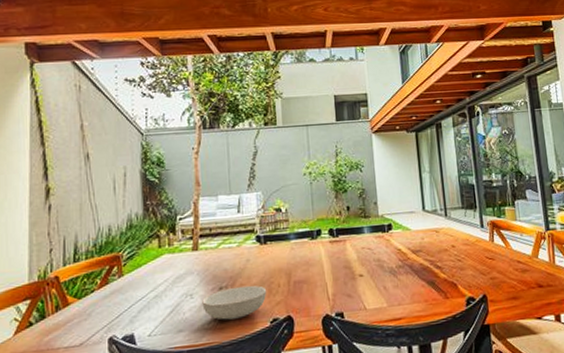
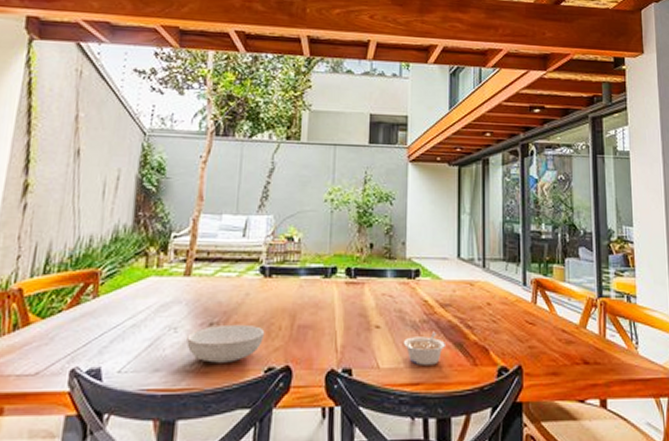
legume: none [384,274,420,303] -> present [403,332,445,365]

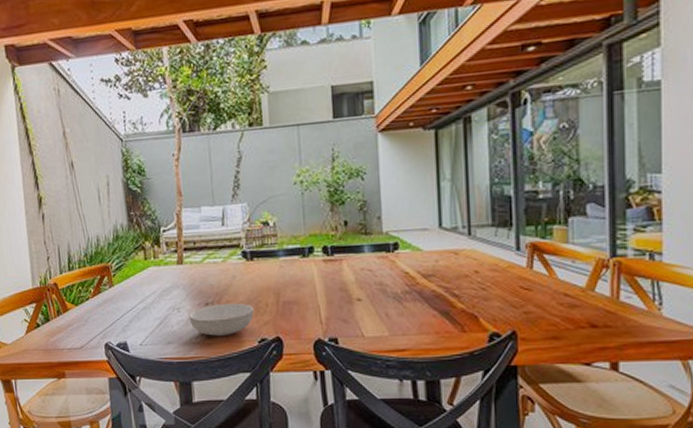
legume: present [403,332,445,365] -> none [386,301,430,333]

